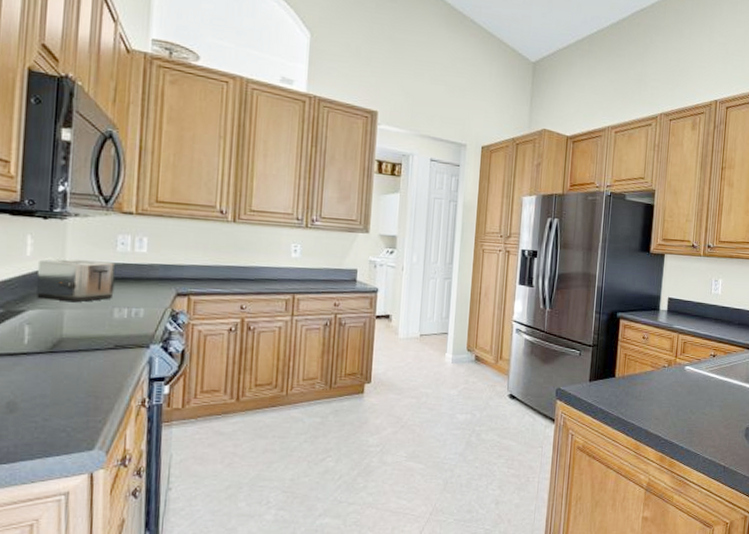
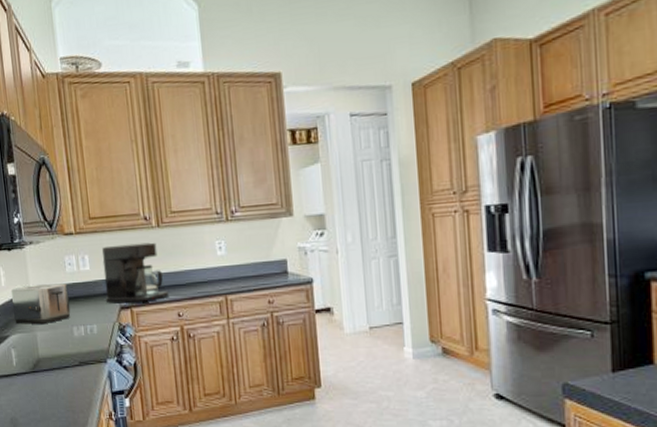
coffee maker: none [160,231,235,293] -> present [101,242,170,304]

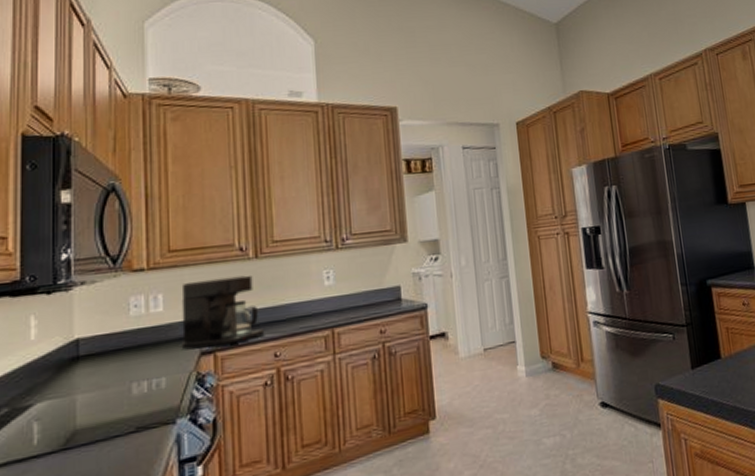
toaster: present [10,283,71,325] -> none [43,329,131,389]

